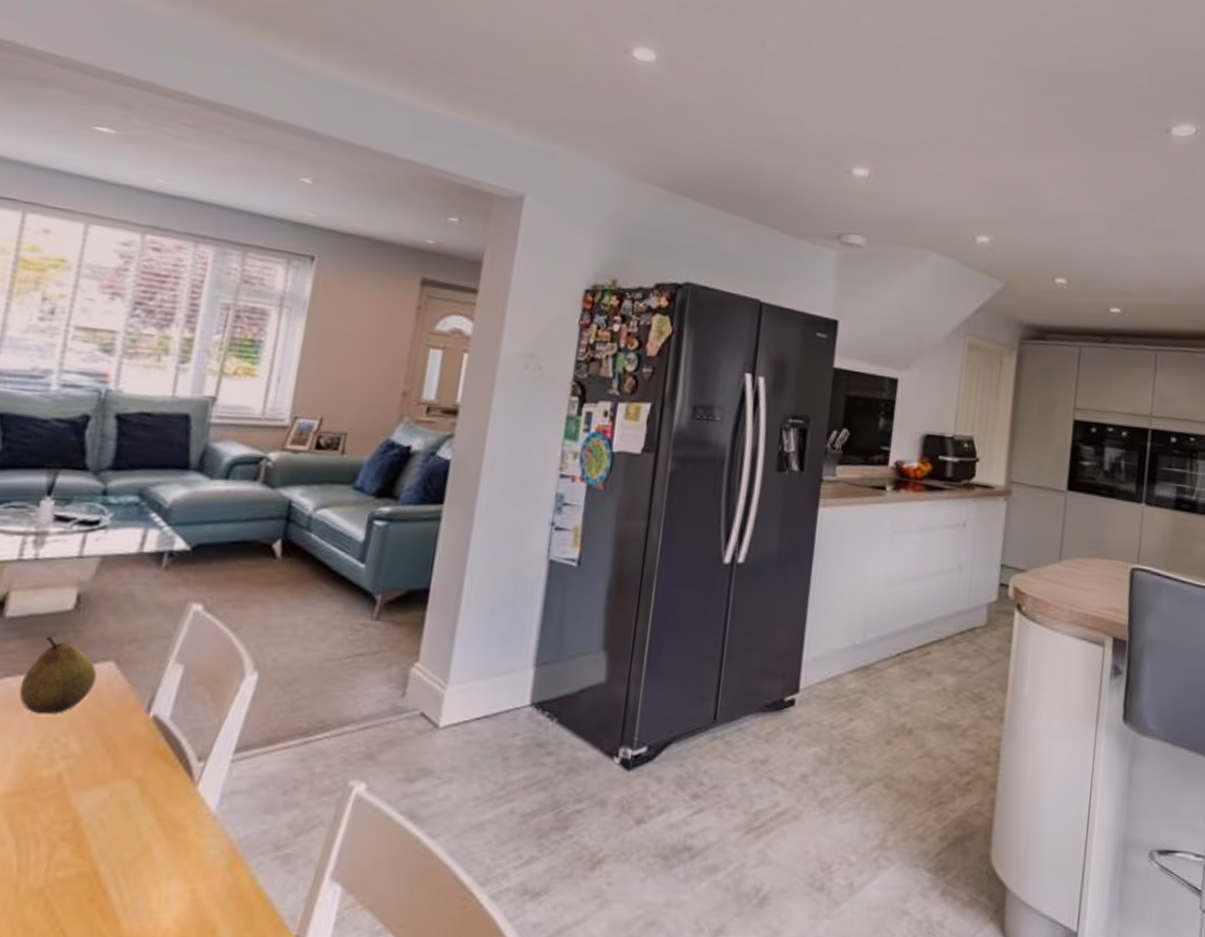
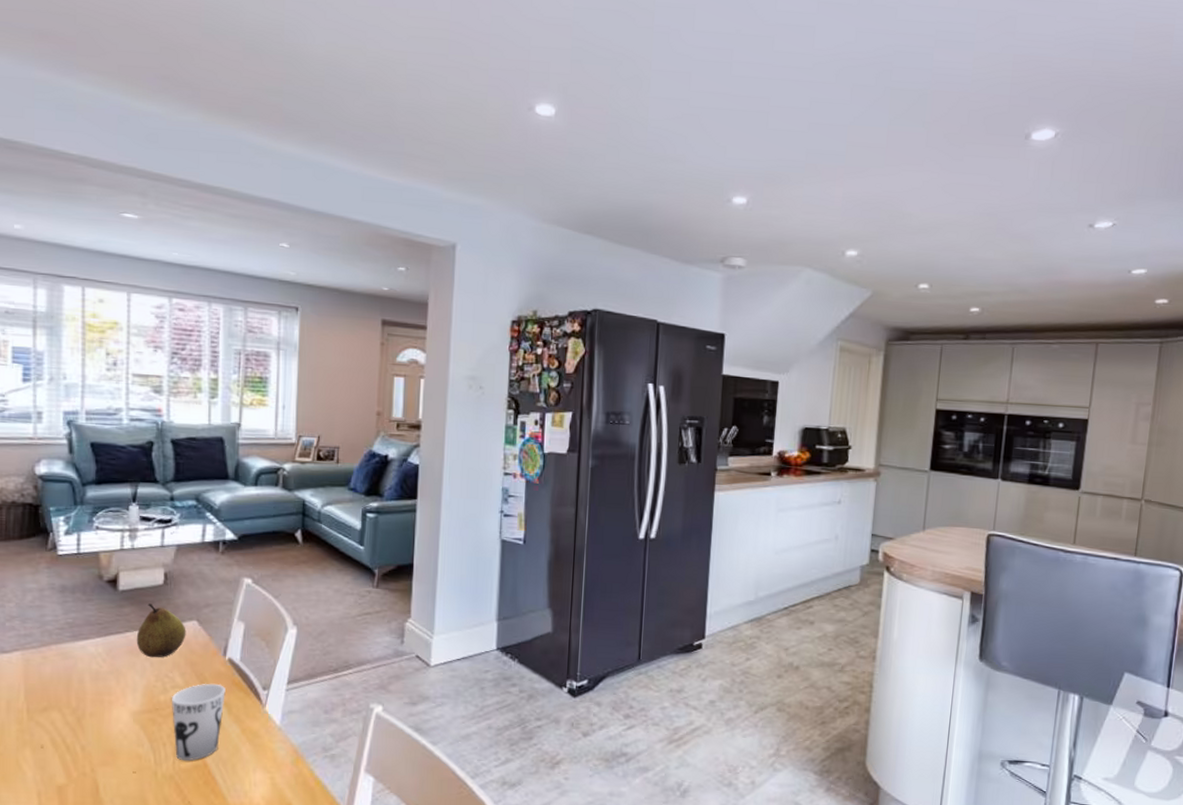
cup: none [52,751,143,867] -> present [172,683,226,761]

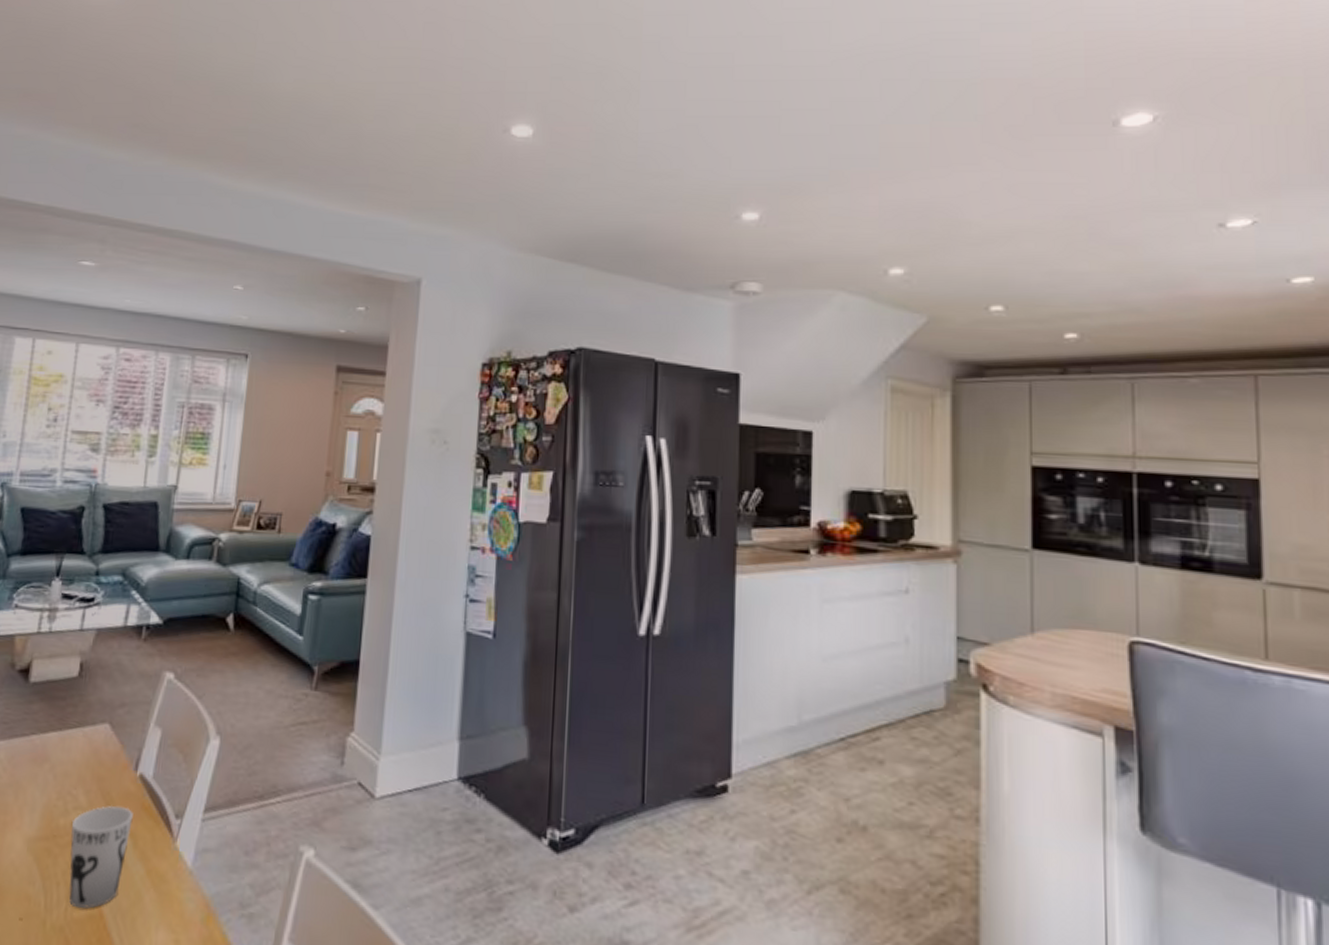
fruit: present [136,604,186,658] -> none [41,700,97,769]

